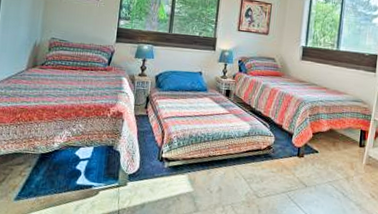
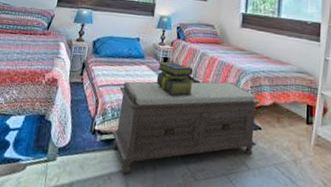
bench: none [179,111,318,195] -> present [112,81,260,175]
stack of books: none [219,94,256,126] -> present [156,62,194,96]

